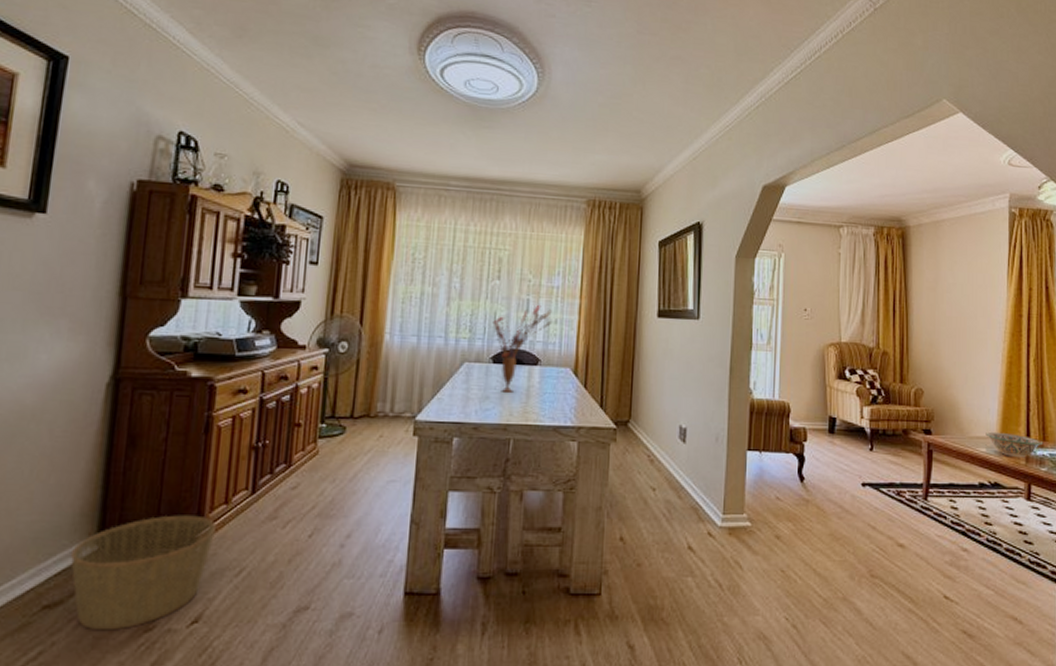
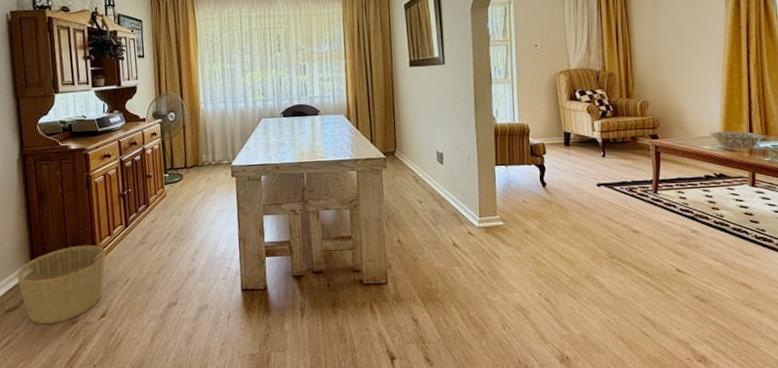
bouquet: present [493,304,552,392] -> none [279,67,325,138]

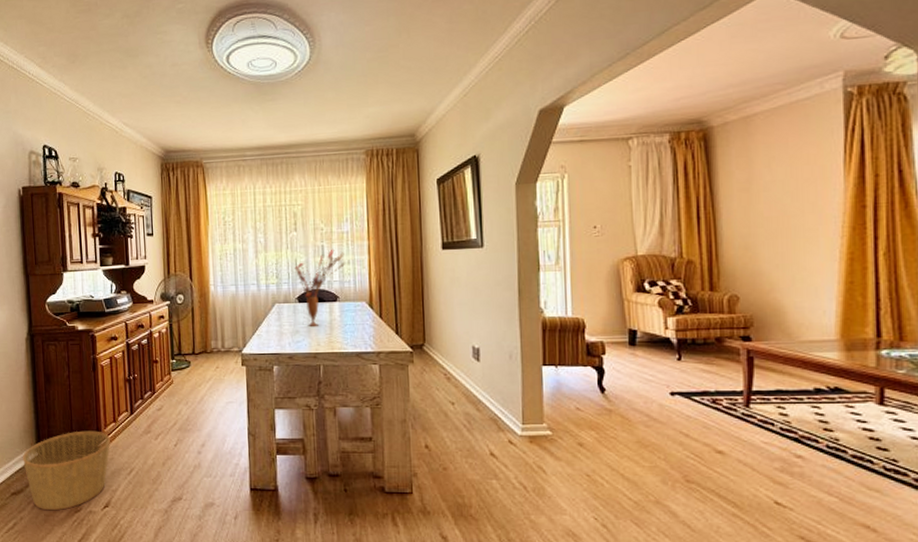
bouquet: none [279,67,325,138] -> present [295,249,345,326]
decorative bowl: present [709,131,766,152] -> none [821,334,900,361]

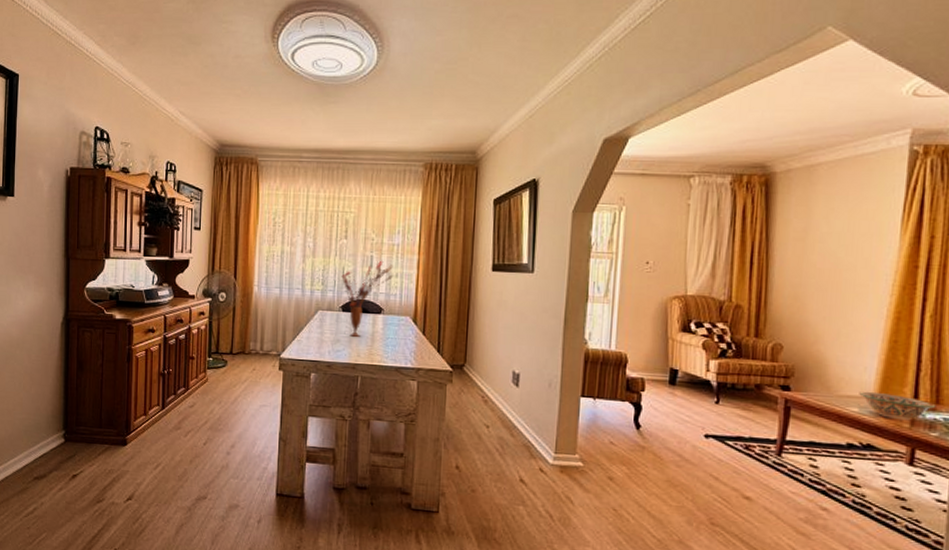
basket: present [23,430,110,511] -> none [48,421,139,499]
decorative bowl: none [821,334,900,361] -> present [859,391,936,421]

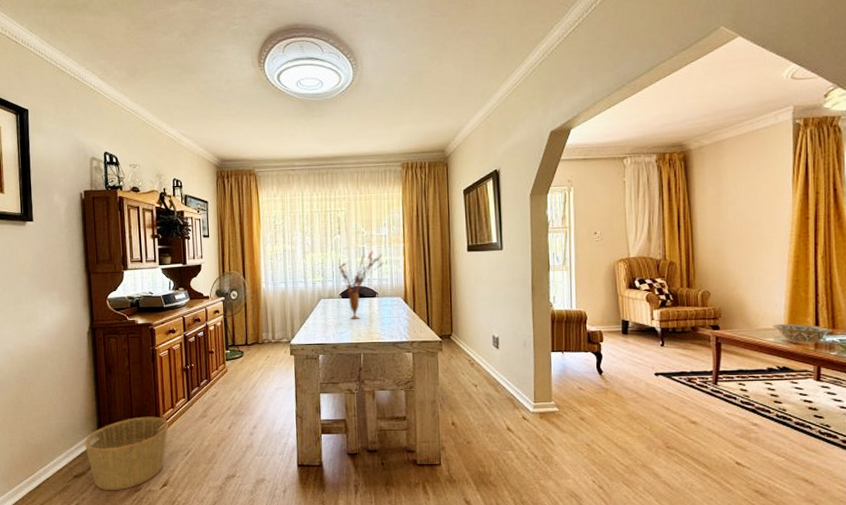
basket: none [48,421,139,499] -> present [85,416,168,491]

